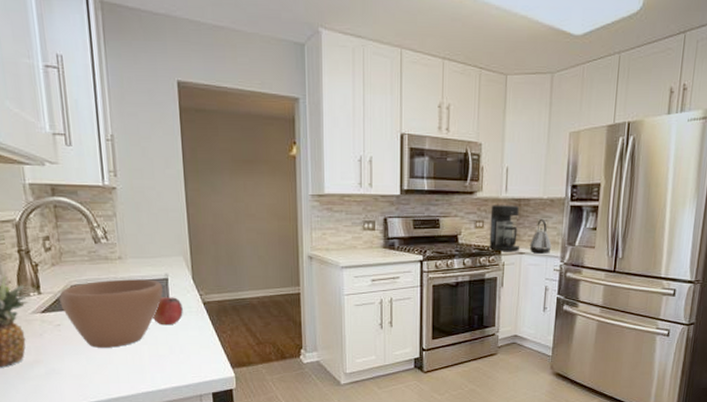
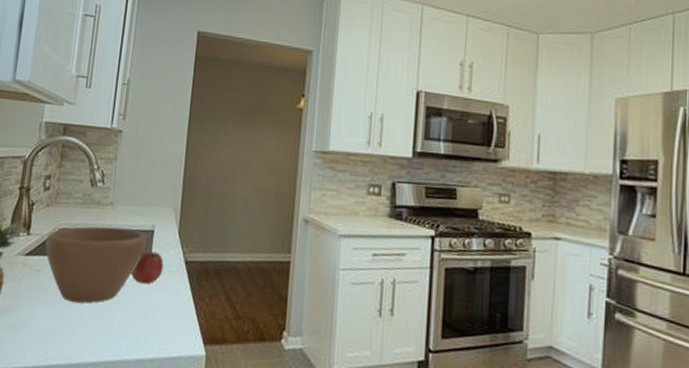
coffee maker: present [489,205,520,252] -> none [516,176,556,236]
kettle: present [529,218,552,254] -> none [567,197,597,242]

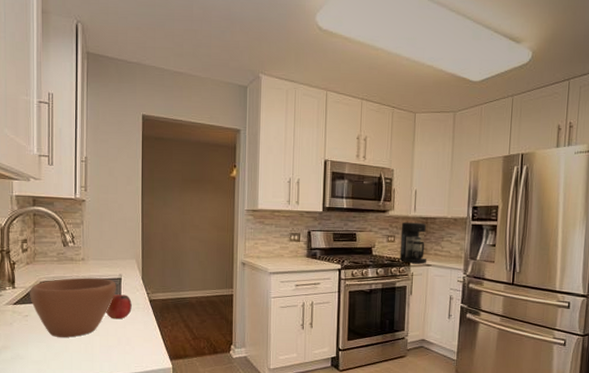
coffee maker: none [516,176,556,236] -> present [399,222,427,264]

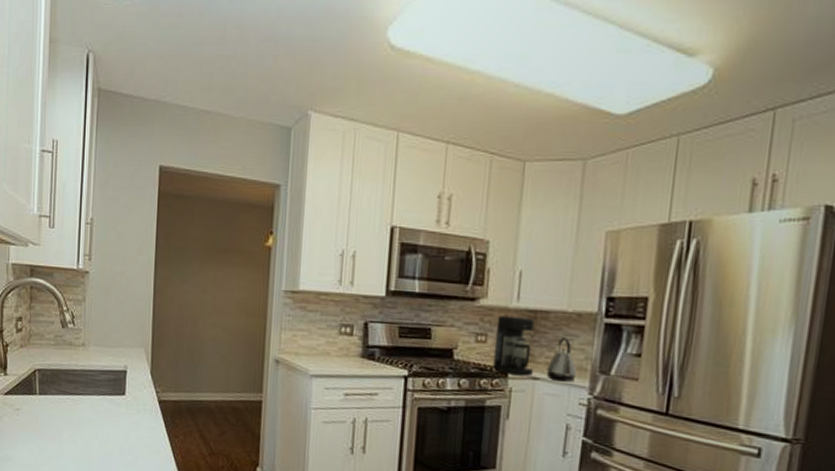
bowl: present [30,277,116,338] -> none [22,366,120,440]
fruit: present [106,294,132,320] -> none [107,390,138,422]
kettle: none [435,235,456,266] -> present [546,336,577,382]

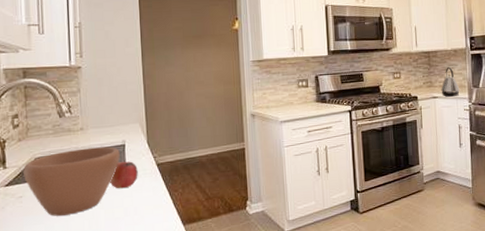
bowl: none [22,366,120,440] -> present [23,146,120,216]
fruit: none [107,390,138,422] -> present [110,161,138,189]
coffee maker: present [492,315,534,376] -> none [405,57,434,98]

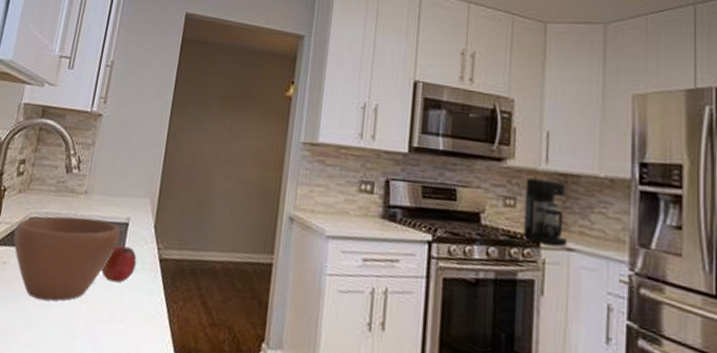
coffee maker: none [405,57,434,98] -> present [523,178,568,246]
kettle: present [441,66,460,97] -> none [581,203,615,255]

